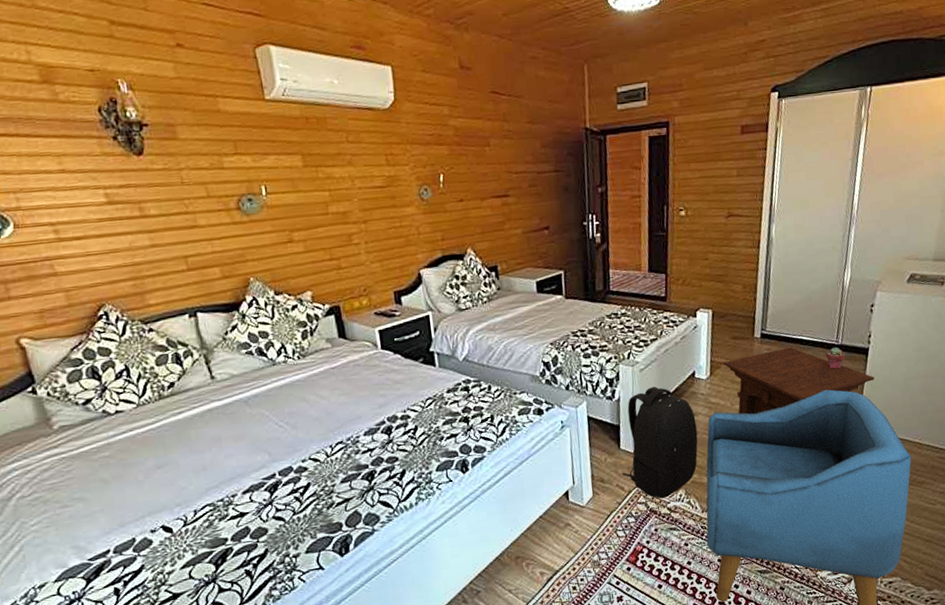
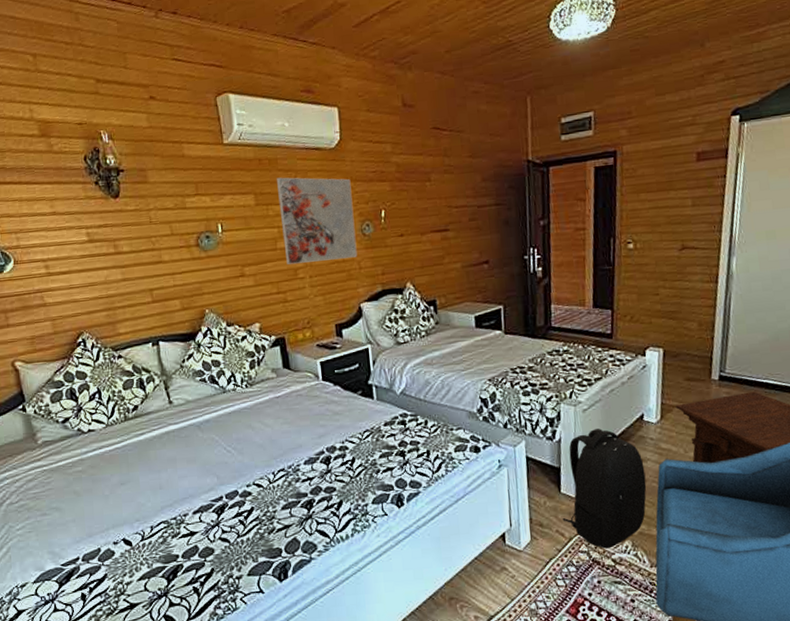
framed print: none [325,137,416,230] -> present [276,177,358,265]

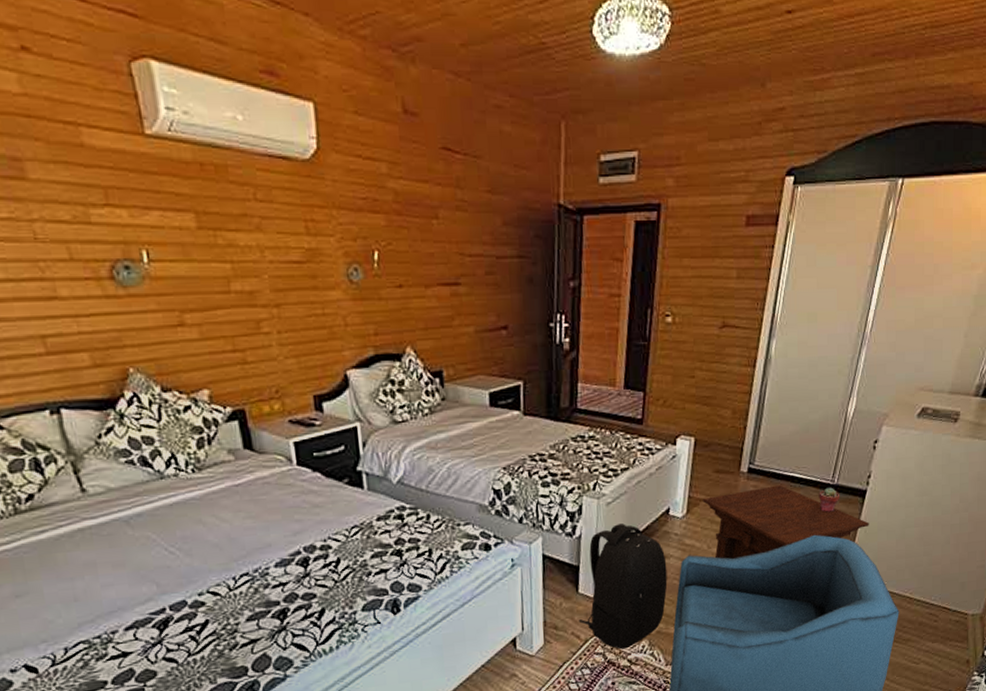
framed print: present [276,177,358,265] -> none [226,192,342,314]

